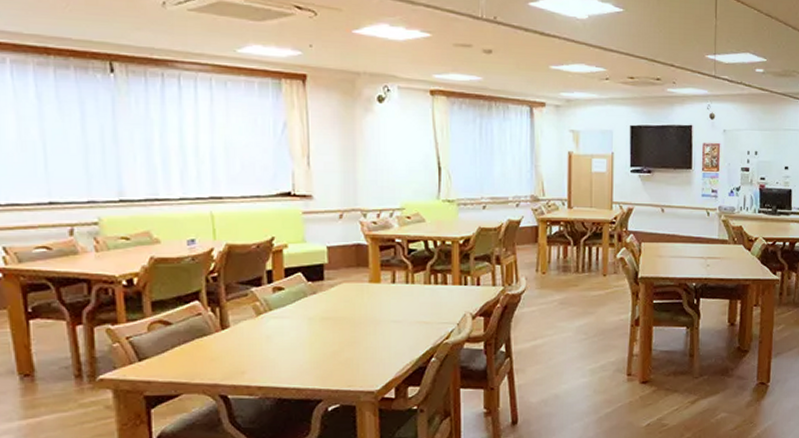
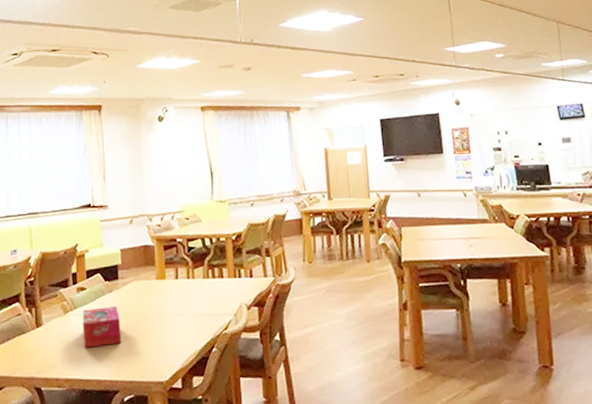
tissue box: none [279,310,327,354] -> present [82,306,122,348]

